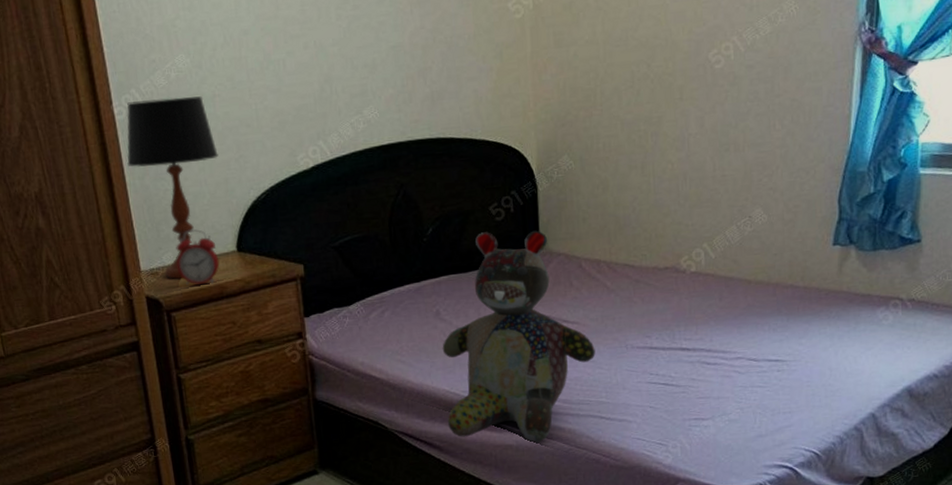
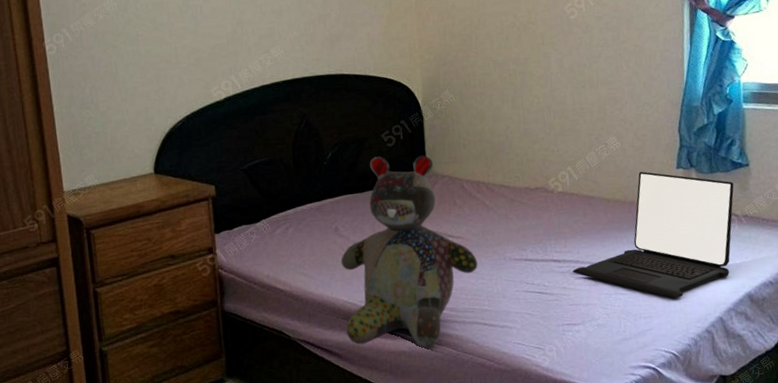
table lamp: present [126,96,219,279] -> none [55,35,140,199]
alarm clock: present [176,229,220,286] -> none [97,153,138,206]
laptop: none [704,248,901,392] -> present [573,171,734,299]

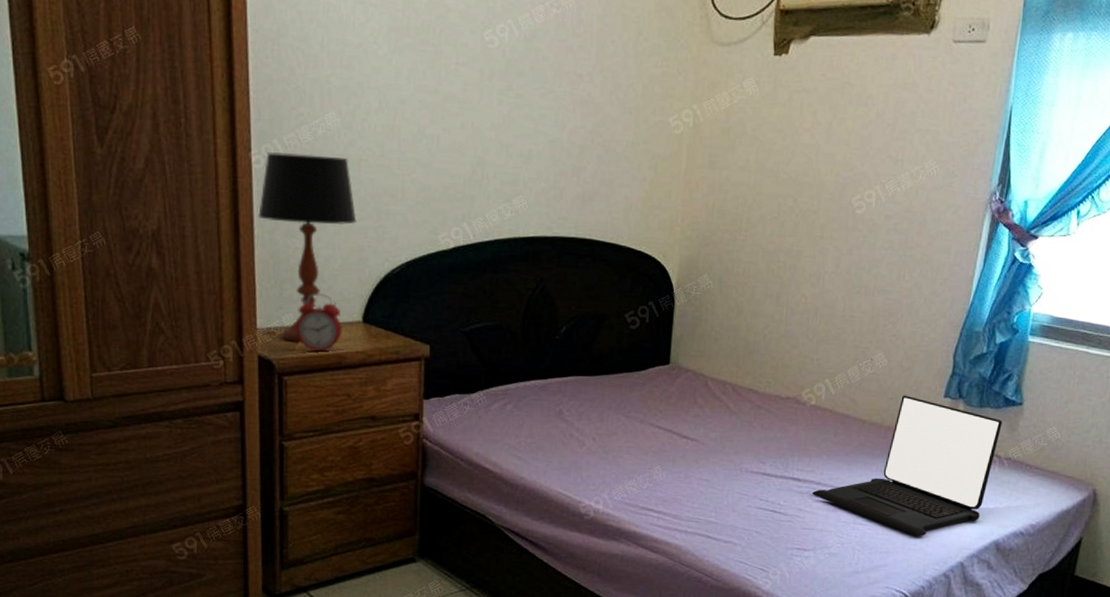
table lamp: none [55,35,140,199] -> present [258,152,357,342]
alarm clock: none [97,153,138,206] -> present [296,293,342,352]
stuffed bear: present [340,155,478,349] -> none [556,338,711,555]

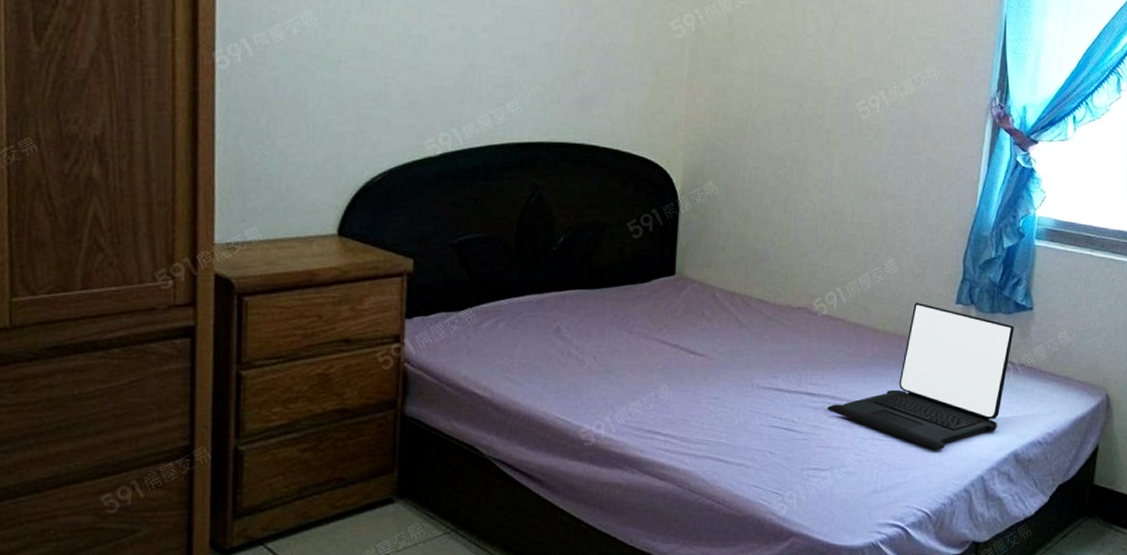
table lamp: present [258,152,357,342] -> none [220,52,334,258]
alarm clock: present [296,293,342,352] -> none [260,204,314,269]

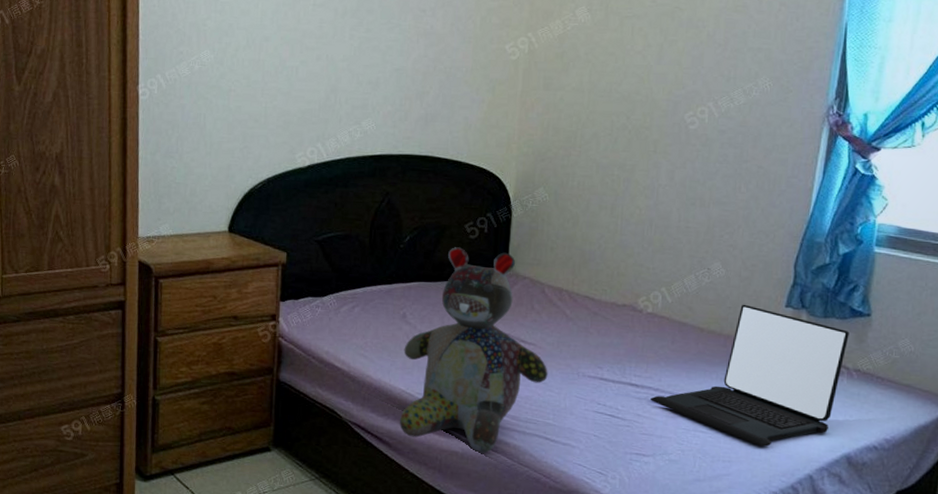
stuffed bear: none [553,248,720,483] -> present [400,247,548,453]

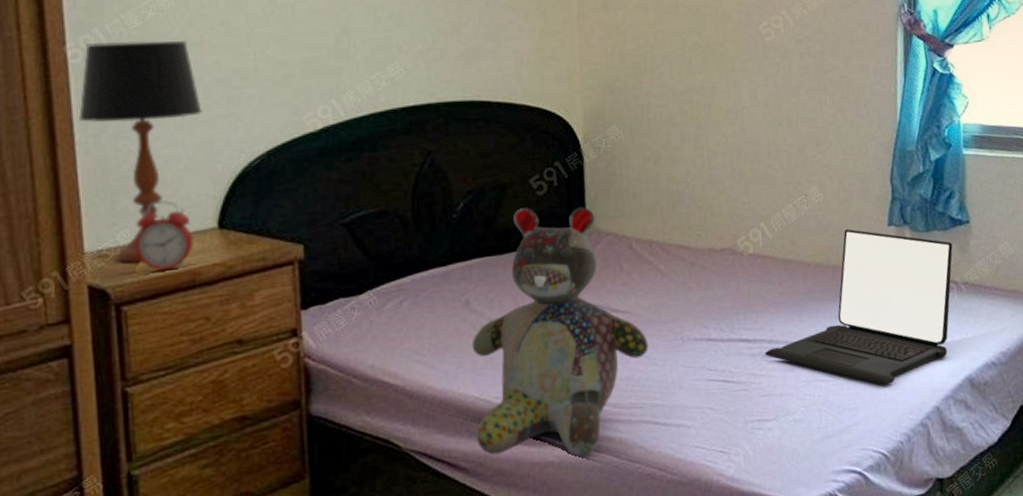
table lamp: none [143,85,225,249] -> present [78,40,202,263]
alarm clock: none [171,206,211,258] -> present [135,200,194,272]

